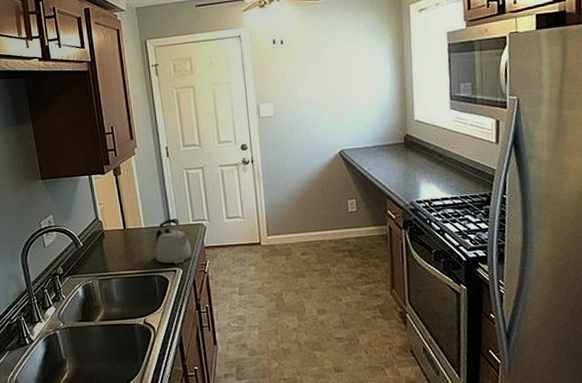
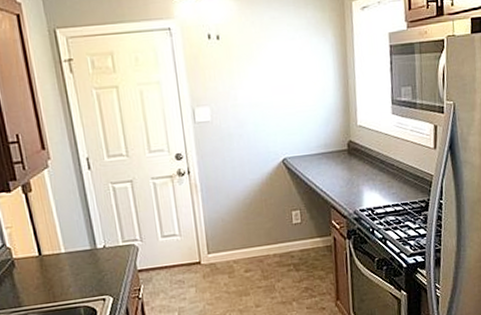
kettle: present [155,218,192,264] -> none [78,239,124,292]

